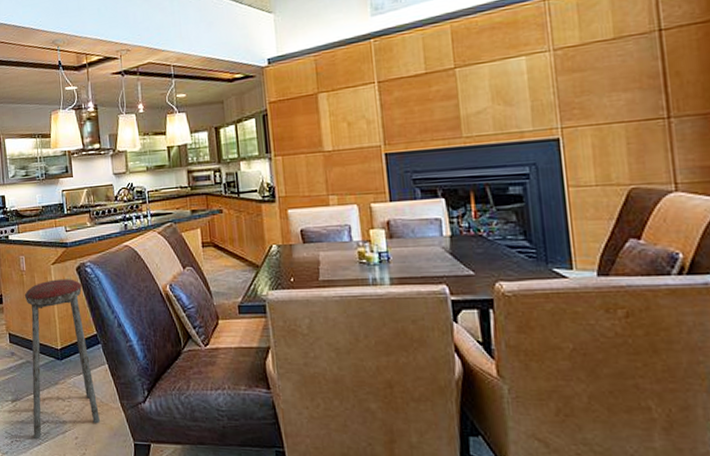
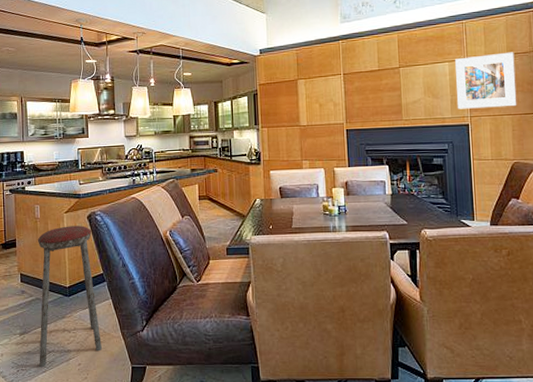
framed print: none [535,34,631,119] -> present [455,52,516,109]

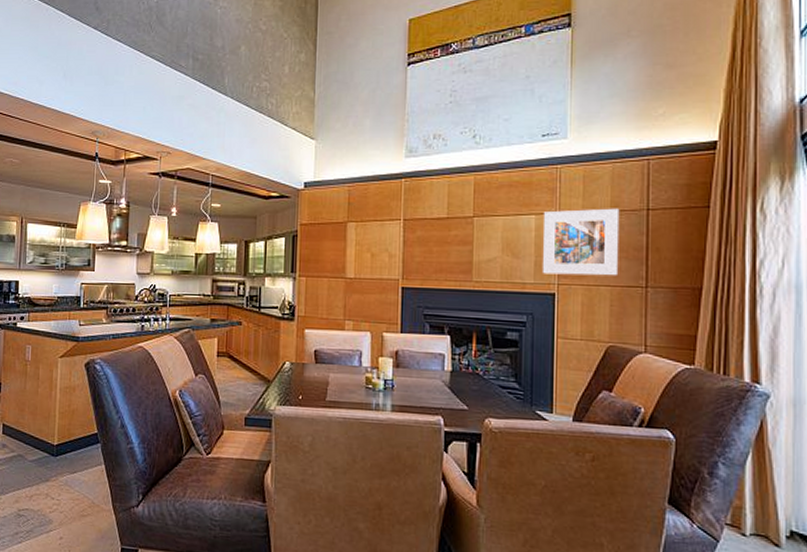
music stool: present [37,225,102,368] -> none [15,373,89,538]

